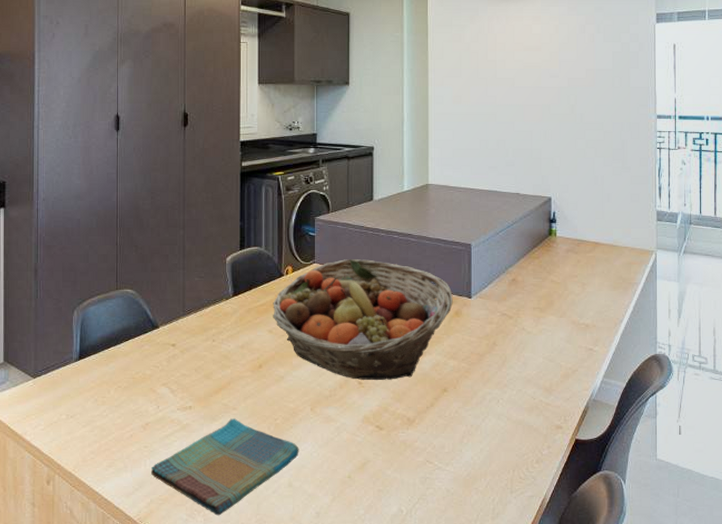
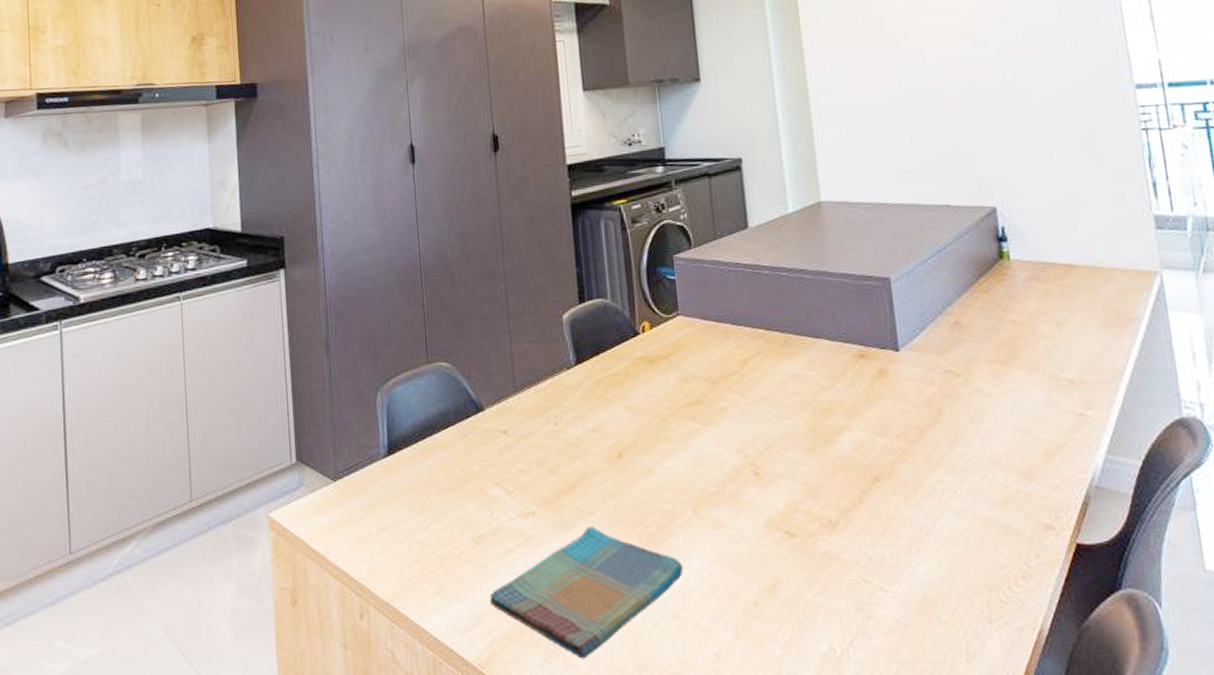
fruit basket: present [273,259,453,381] -> none [628,306,874,470]

